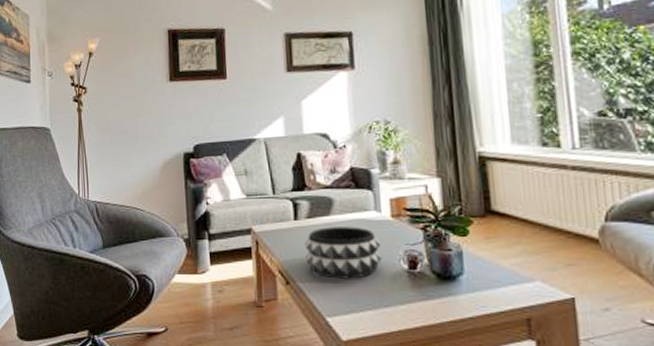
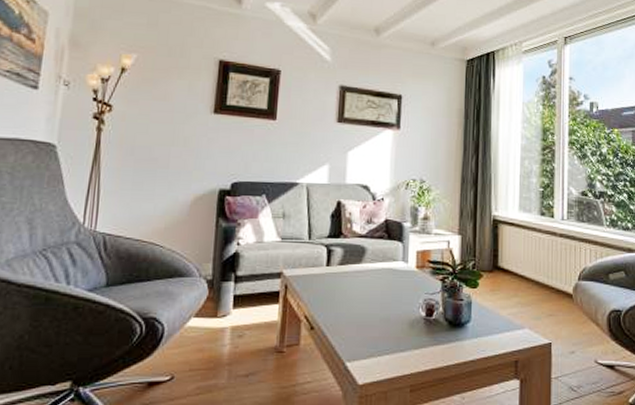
decorative bowl: present [305,226,382,279] -> none [333,274,404,325]

